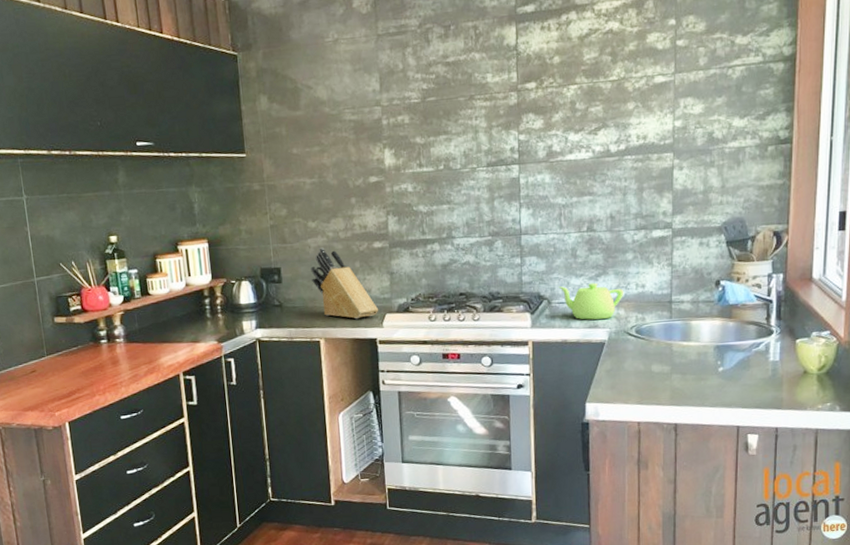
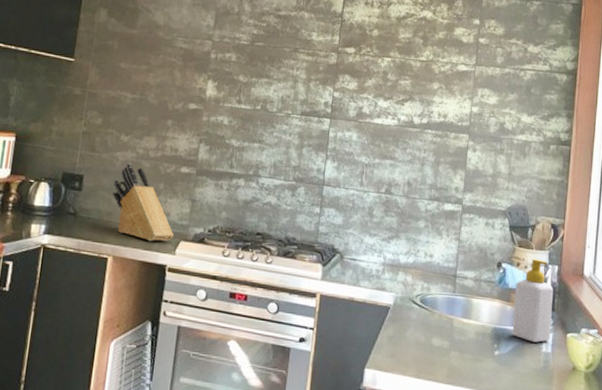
teapot: present [558,282,624,320] -> none [352,243,413,283]
soap bottle: none [736,270,779,354] -> present [512,258,554,343]

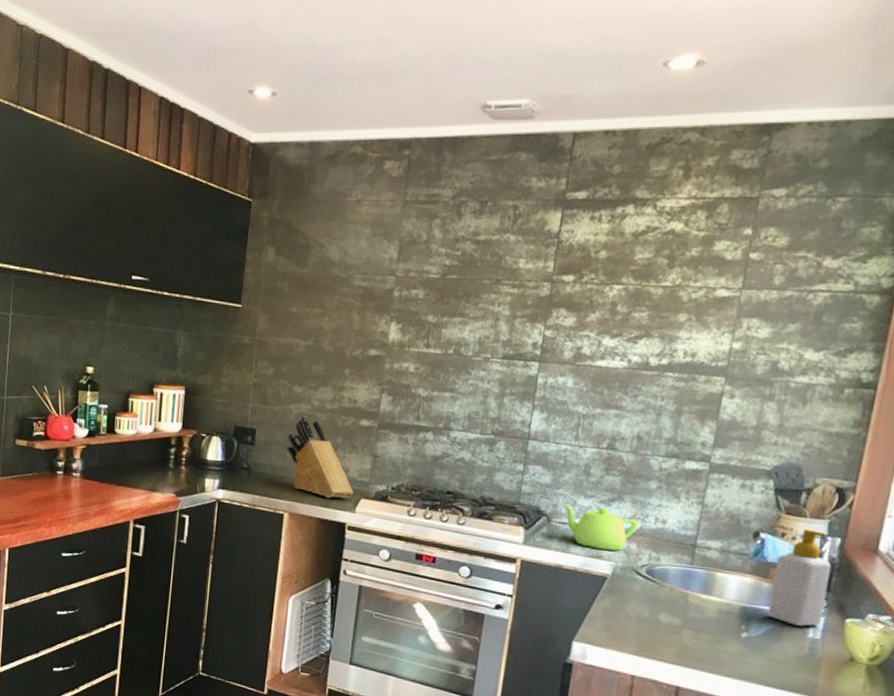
teapot: none [352,243,413,283] -> present [562,504,640,551]

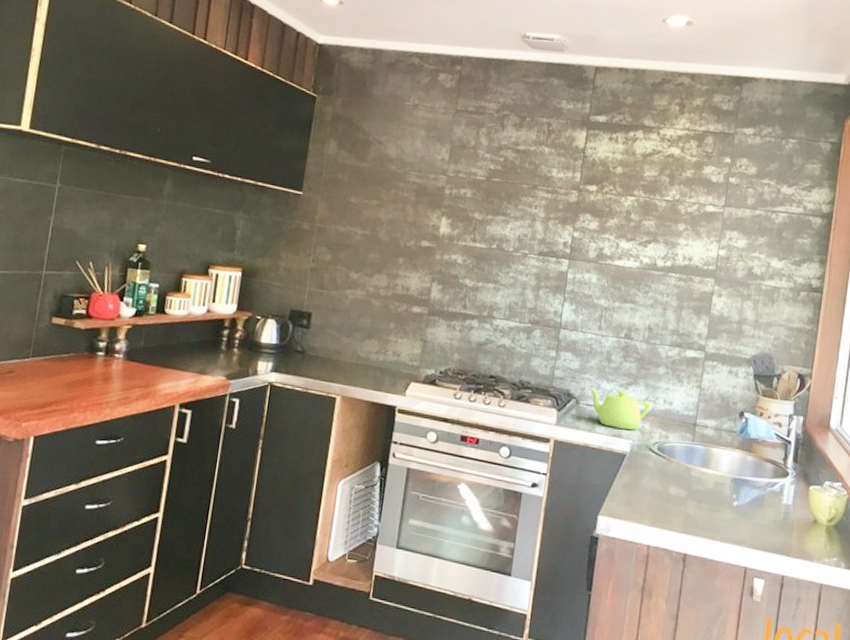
knife block: present [287,415,354,499] -> none [341,301,405,383]
soap bottle: present [767,528,832,627] -> none [752,408,798,494]

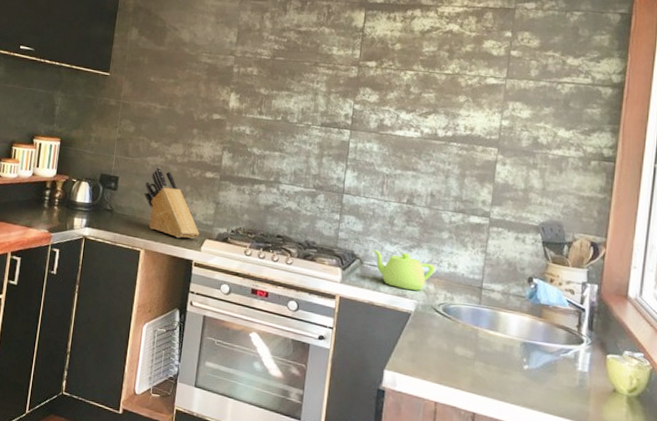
knife block: none [341,301,405,383] -> present [144,167,200,239]

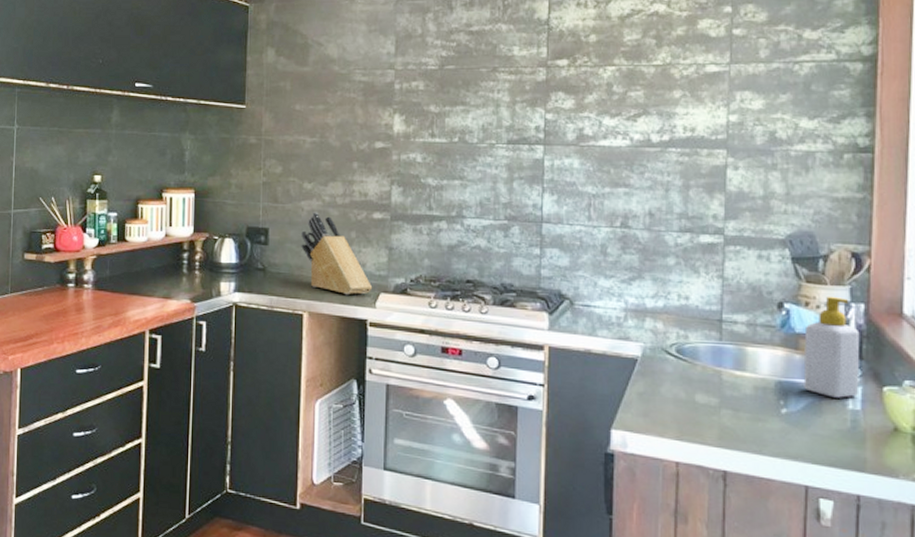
teapot: present [372,249,436,291] -> none [583,286,663,331]
soap bottle: none [543,276,592,361] -> present [803,296,860,398]

